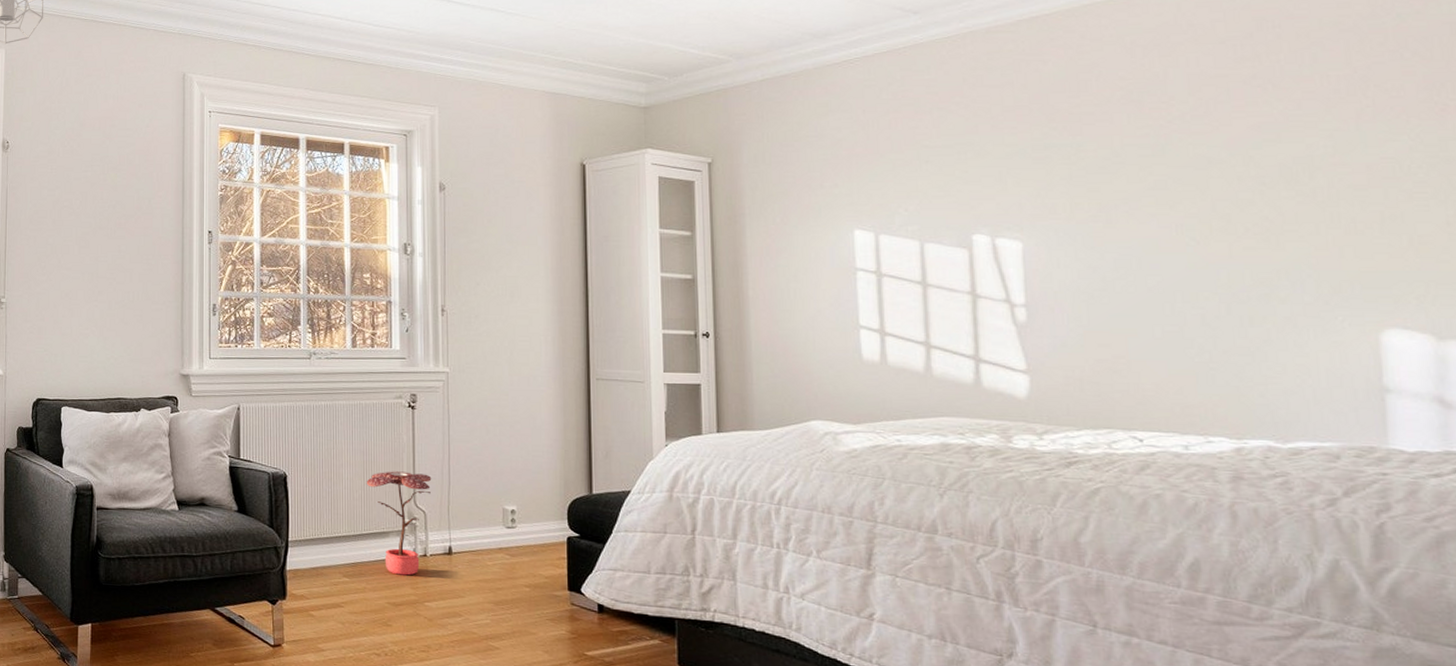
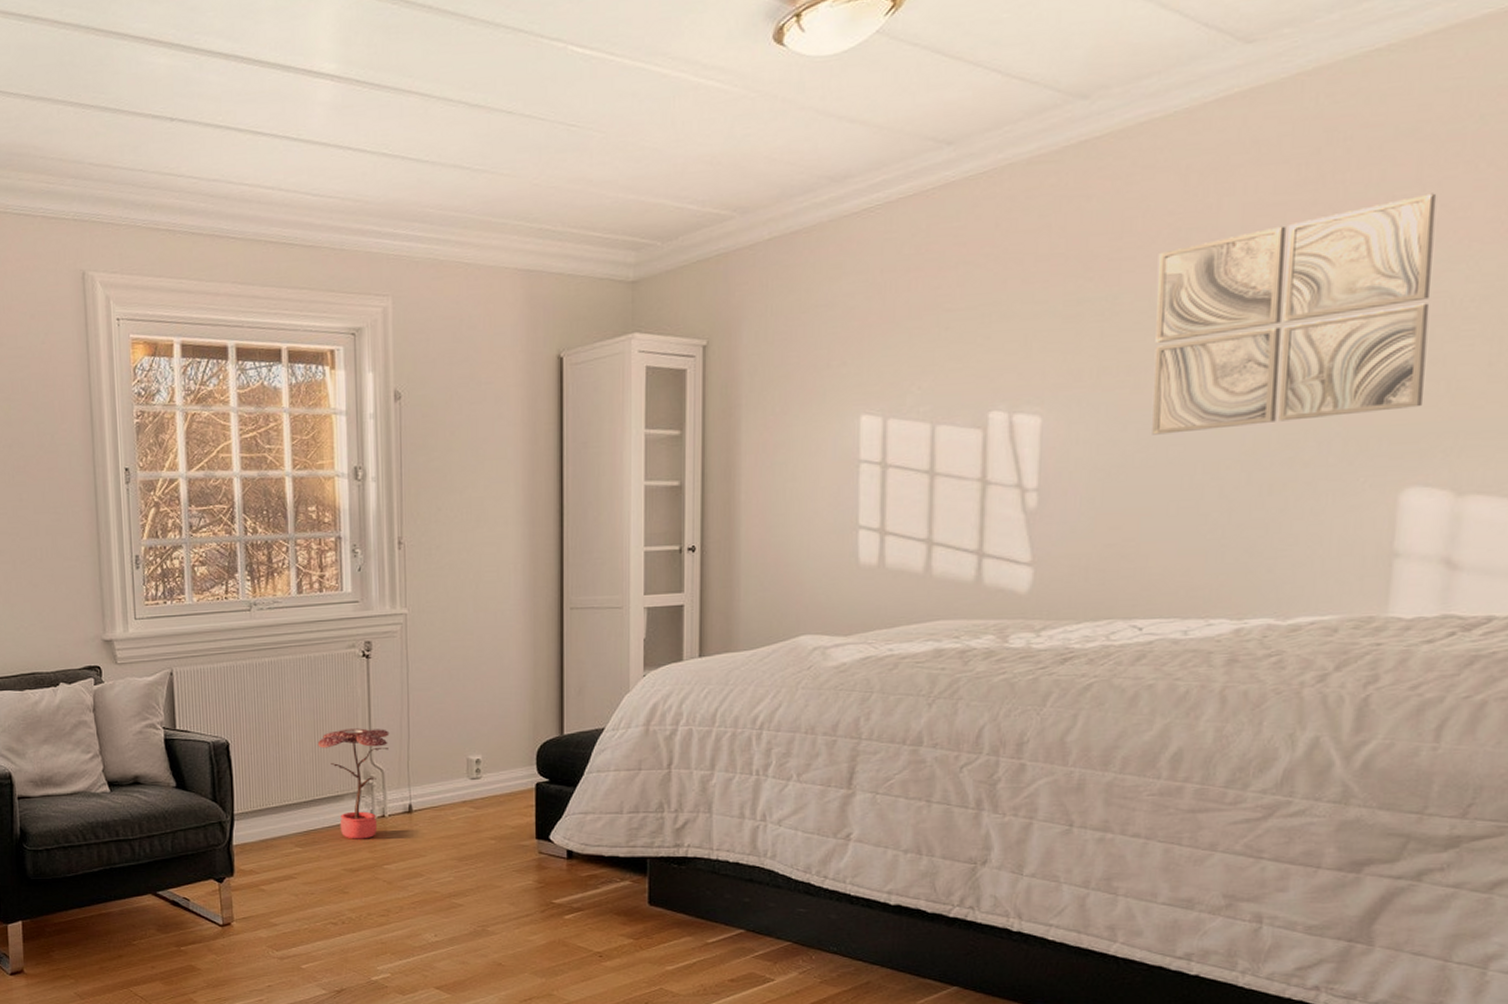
wall art: none [1115,75,1389,265] -> present [1152,193,1437,435]

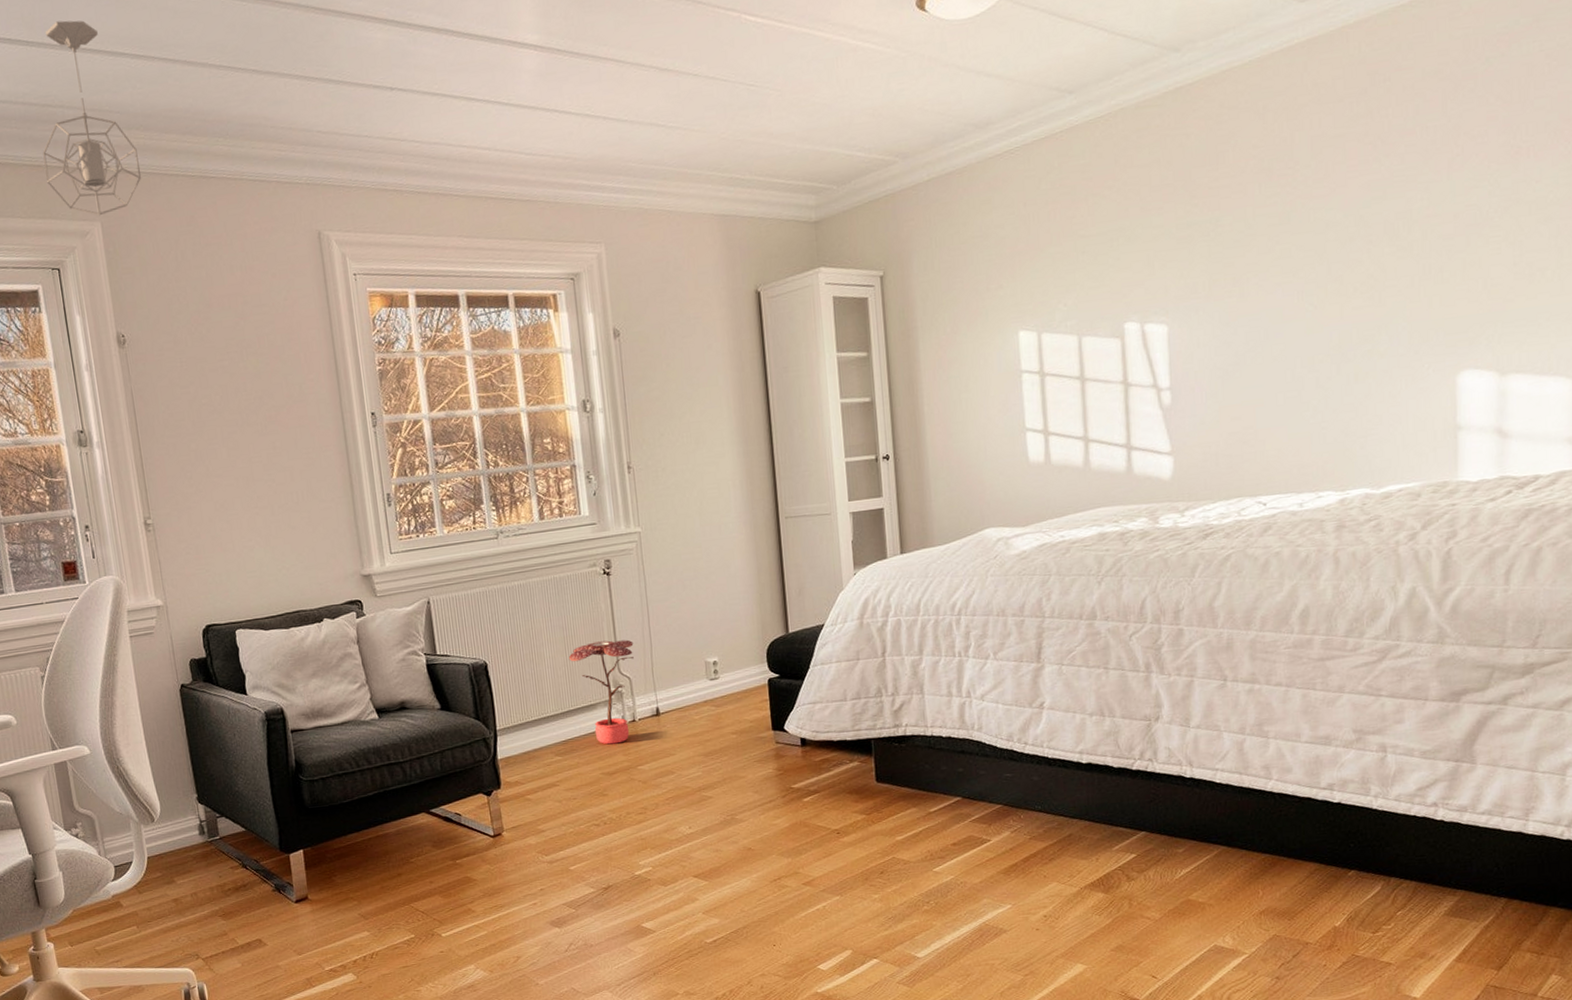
wall art: present [1152,193,1437,435] -> none [1248,123,1467,337]

